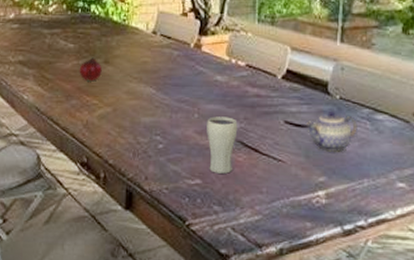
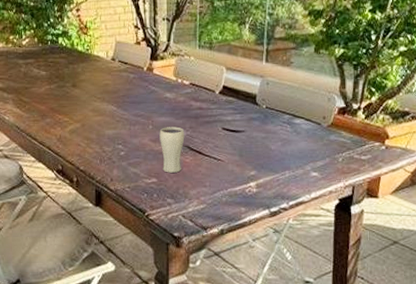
fruit: present [79,57,102,82] -> none [51,82,71,103]
teapot: present [305,110,359,152] -> none [239,117,281,151]

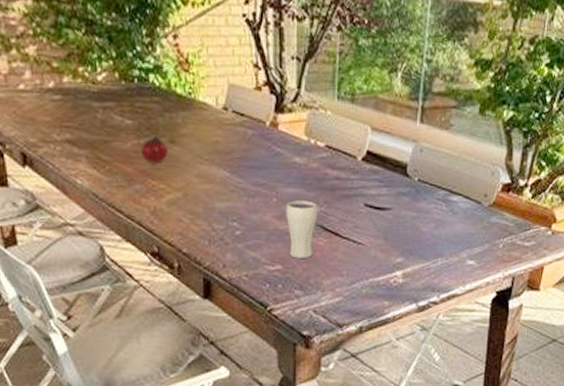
fruit: none [51,82,71,103] -> present [141,136,168,164]

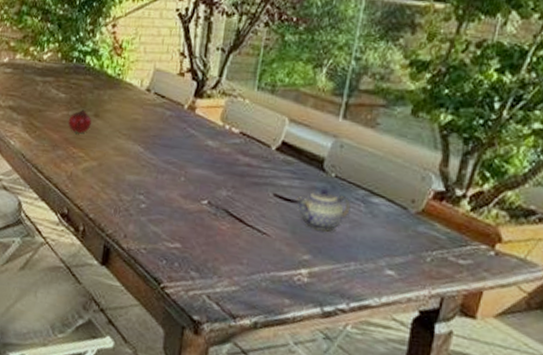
drinking glass: present [286,200,318,258] -> none [190,181,225,241]
teapot: none [384,193,435,233] -> present [295,188,352,232]

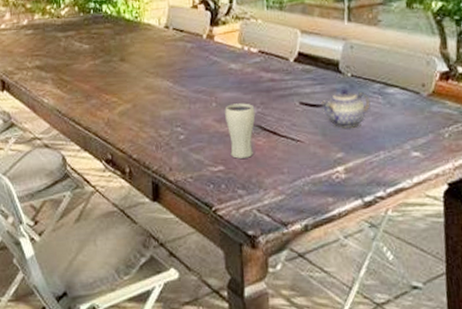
fruit: present [68,109,92,134] -> none [96,56,119,81]
drinking glass: none [190,181,225,241] -> present [225,103,256,159]

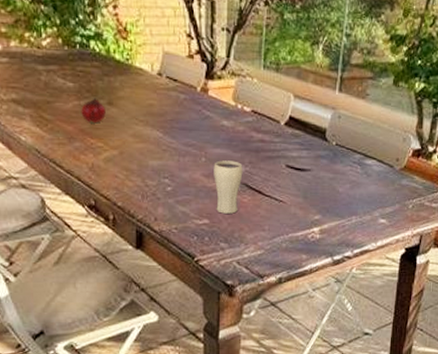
fruit: none [96,56,119,81] -> present [81,98,106,124]
teapot: present [320,88,371,128] -> none [304,155,351,193]

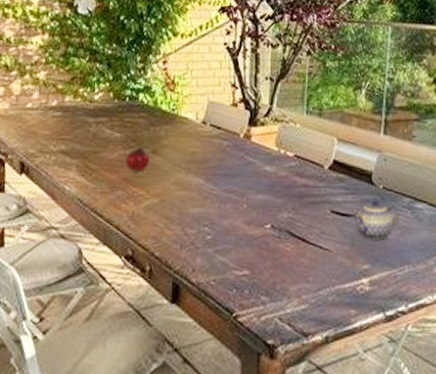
drinking glass: present [214,160,243,214] -> none [255,207,286,264]
teapot: none [304,155,351,193] -> present [350,200,400,240]

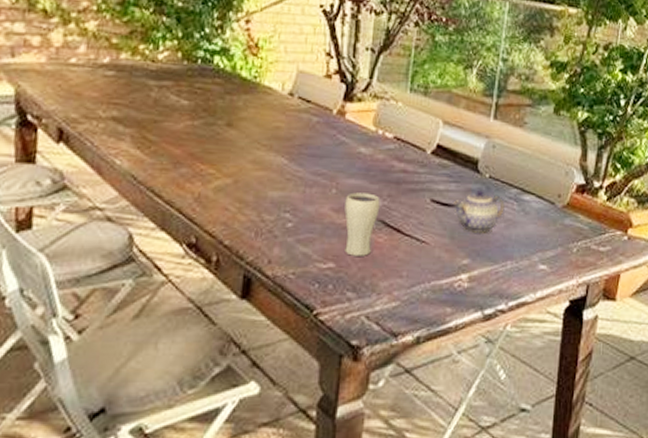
fruit: present [125,147,150,172] -> none [193,118,223,147]
drinking glass: none [255,207,286,264] -> present [344,192,380,256]

